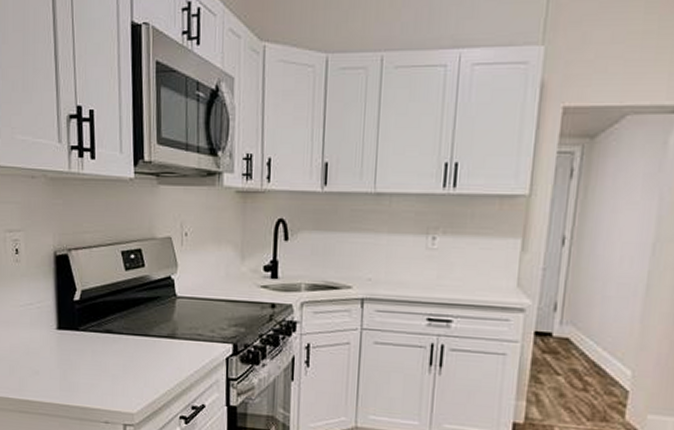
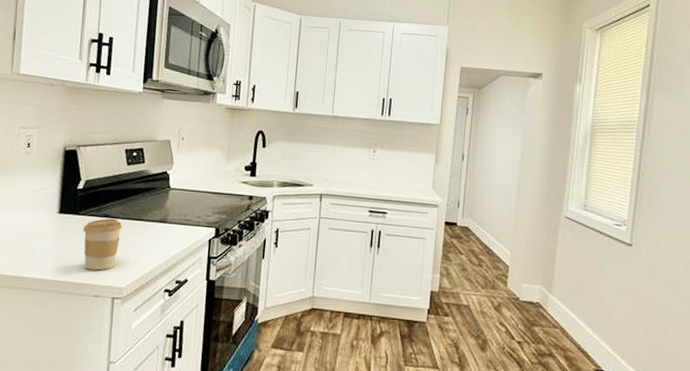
coffee cup: none [85,334,127,394] -> present [83,218,123,271]

